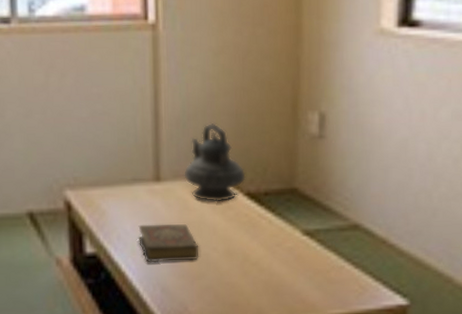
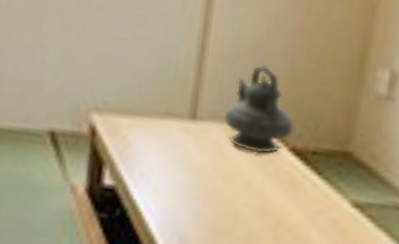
book: present [137,223,199,263] -> none [161,163,229,213]

